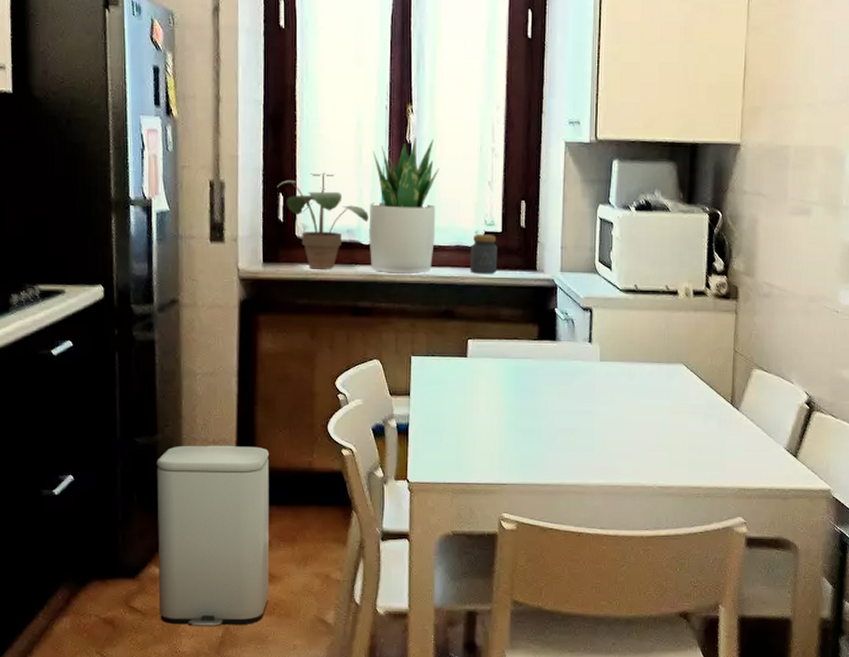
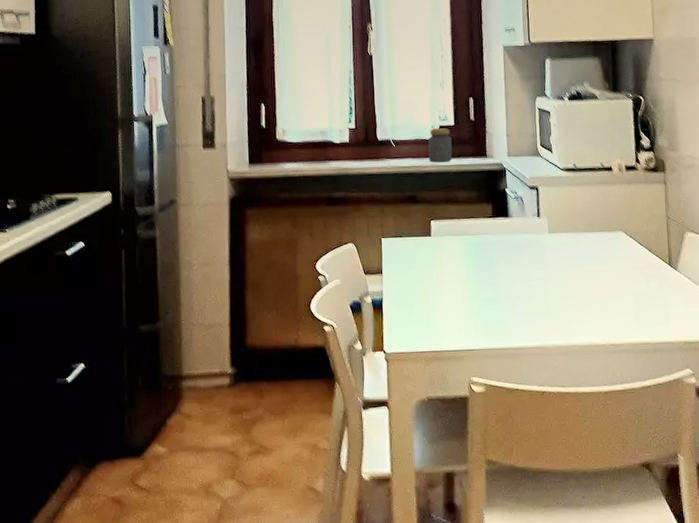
pedal bin: present [157,445,270,627] -> none [159,327,263,502]
potted plant: present [277,172,368,269] -> none [259,84,339,167]
planter: present [370,137,440,274] -> none [339,50,398,167]

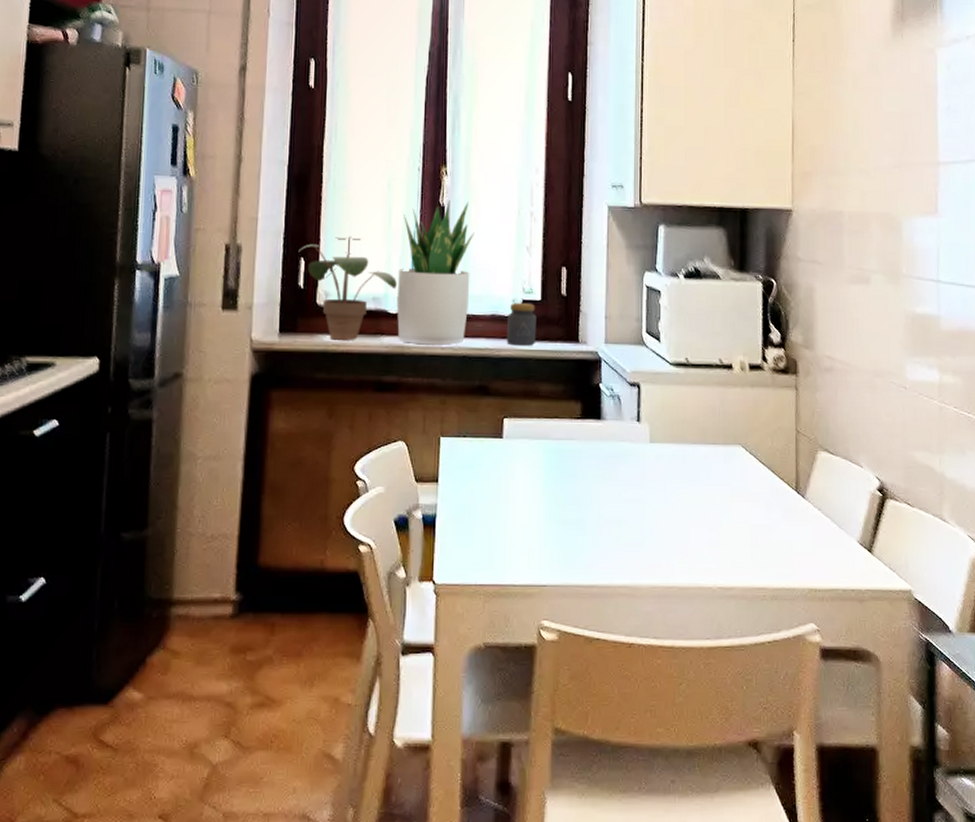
potted plant: none [259,84,339,167] -> present [298,236,397,340]
planter: none [339,50,398,167] -> present [397,200,475,345]

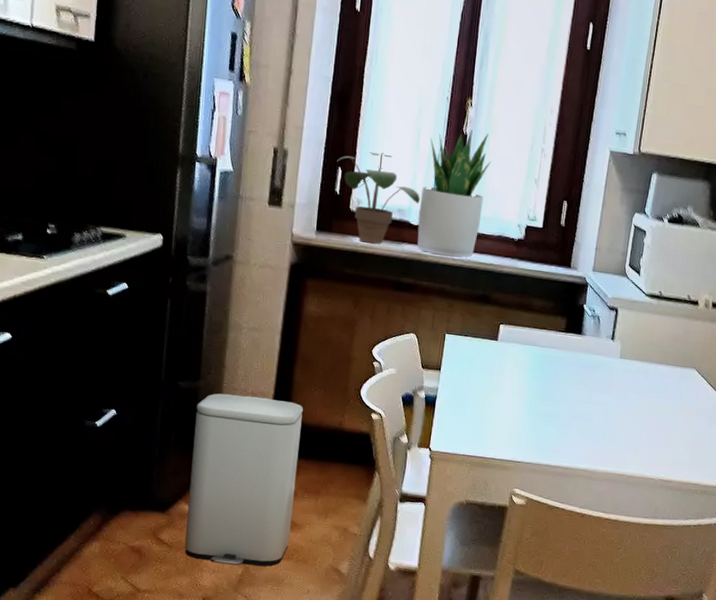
pedal bin: none [134,541,276,766] -> present [185,393,304,566]
jar: present [506,303,537,347] -> none [509,227,537,267]

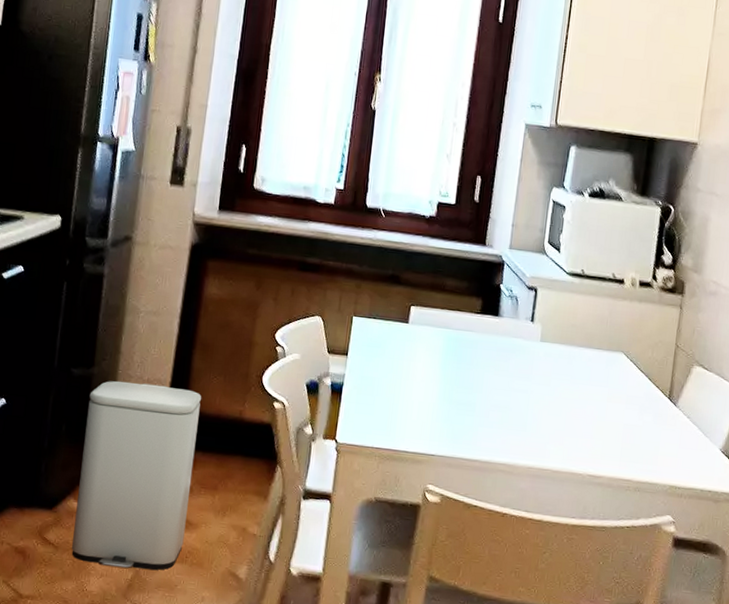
potted plant: present [337,152,420,244] -> none [241,129,327,223]
planter: present [417,130,491,258] -> none [323,105,401,236]

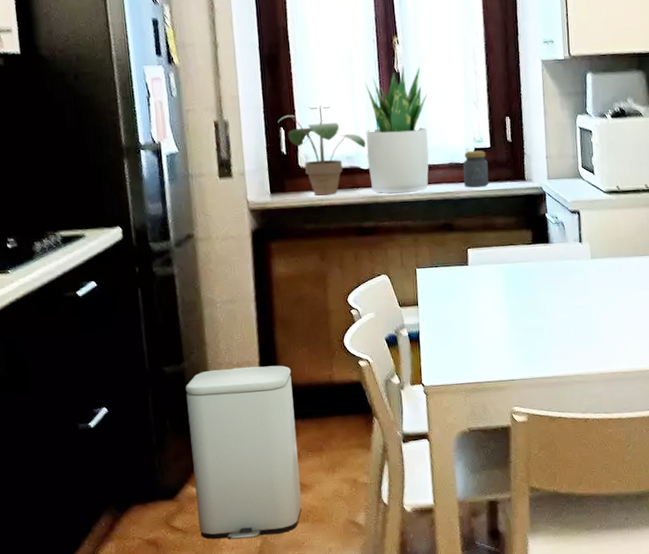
potted plant: none [241,129,327,223] -> present [278,105,366,196]
planter: none [323,105,401,236] -> present [365,66,429,194]
jar: none [420,204,450,245] -> present [463,150,489,188]

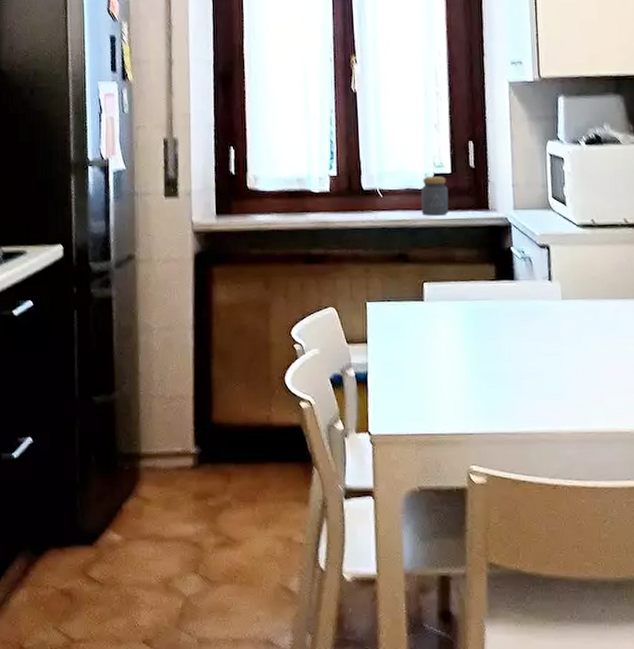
pedal bin: present [185,365,302,540] -> none [114,401,230,598]
potted plant: present [278,105,366,196] -> none [228,125,318,219]
planter: present [365,66,429,194] -> none [318,86,386,220]

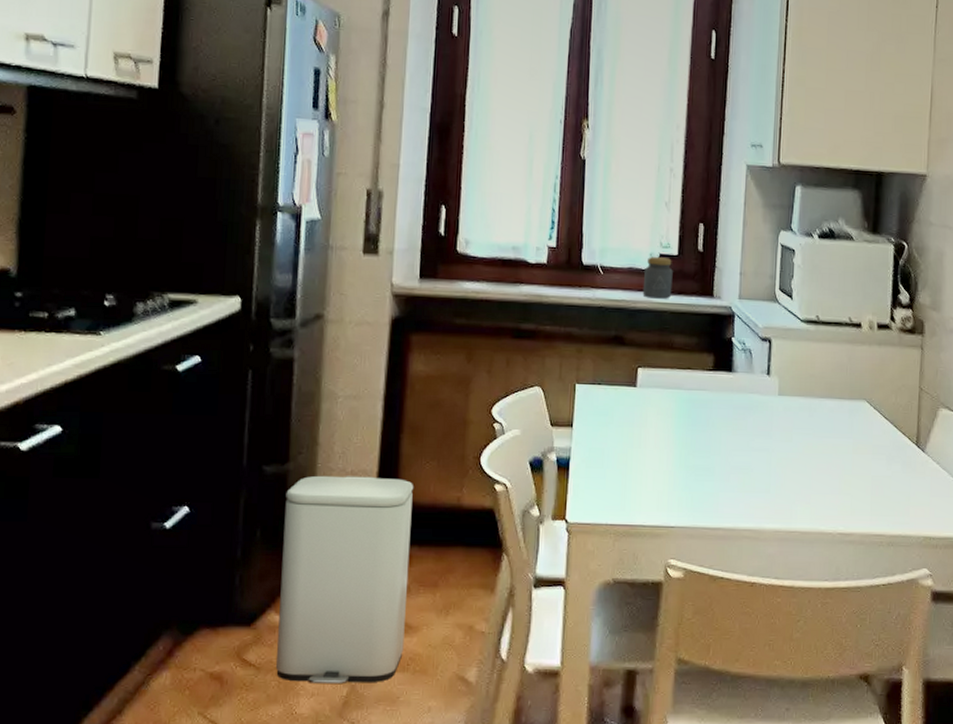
pedal bin: none [114,401,230,598] -> present [276,475,414,685]

